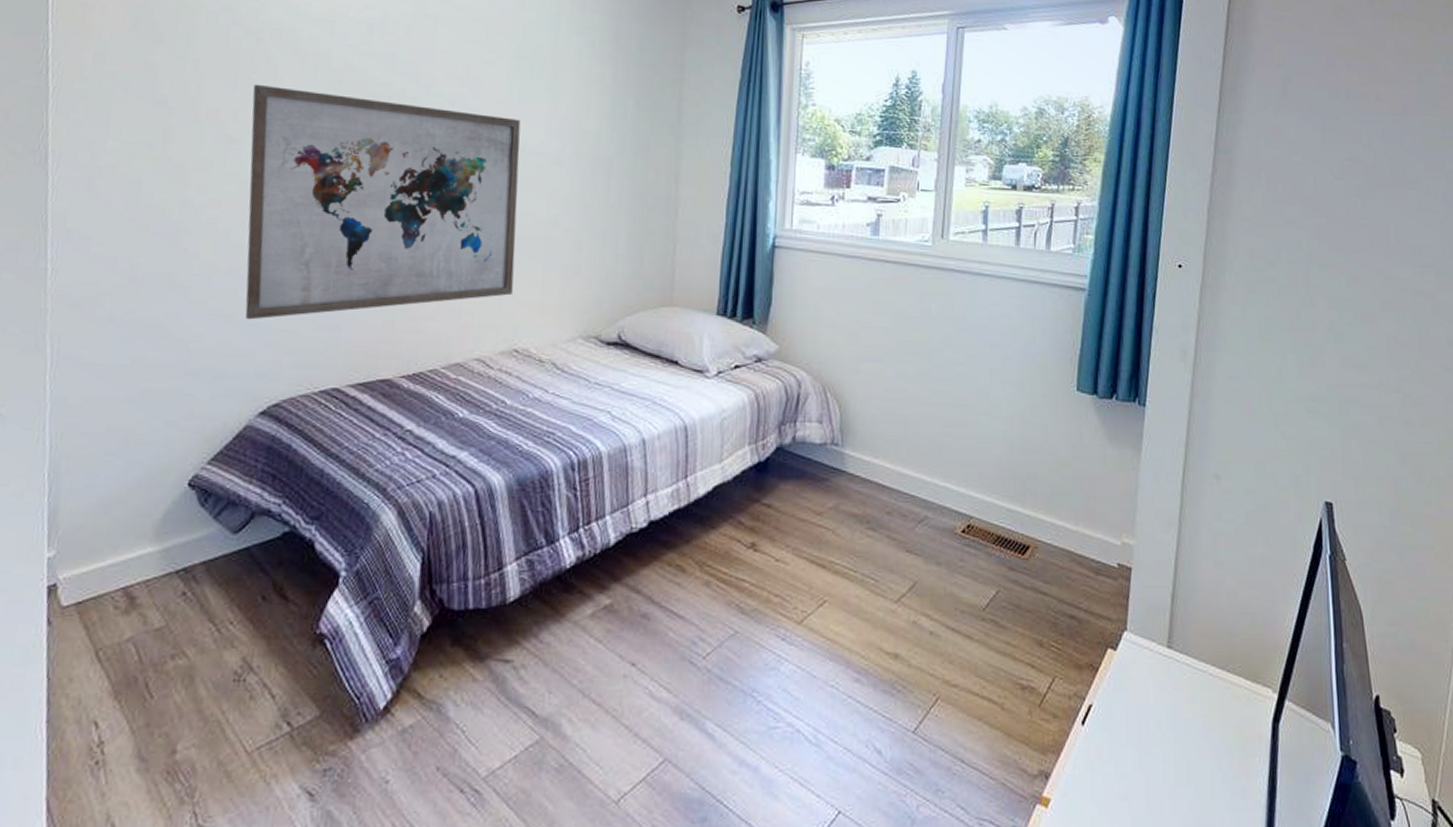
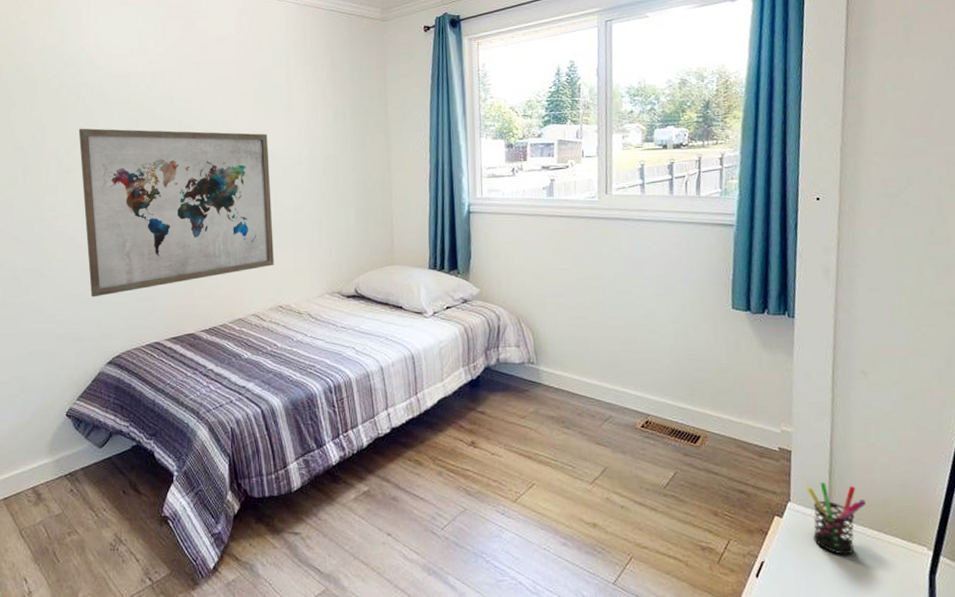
pen holder: none [1146,608,1209,698] -> present [807,483,866,555]

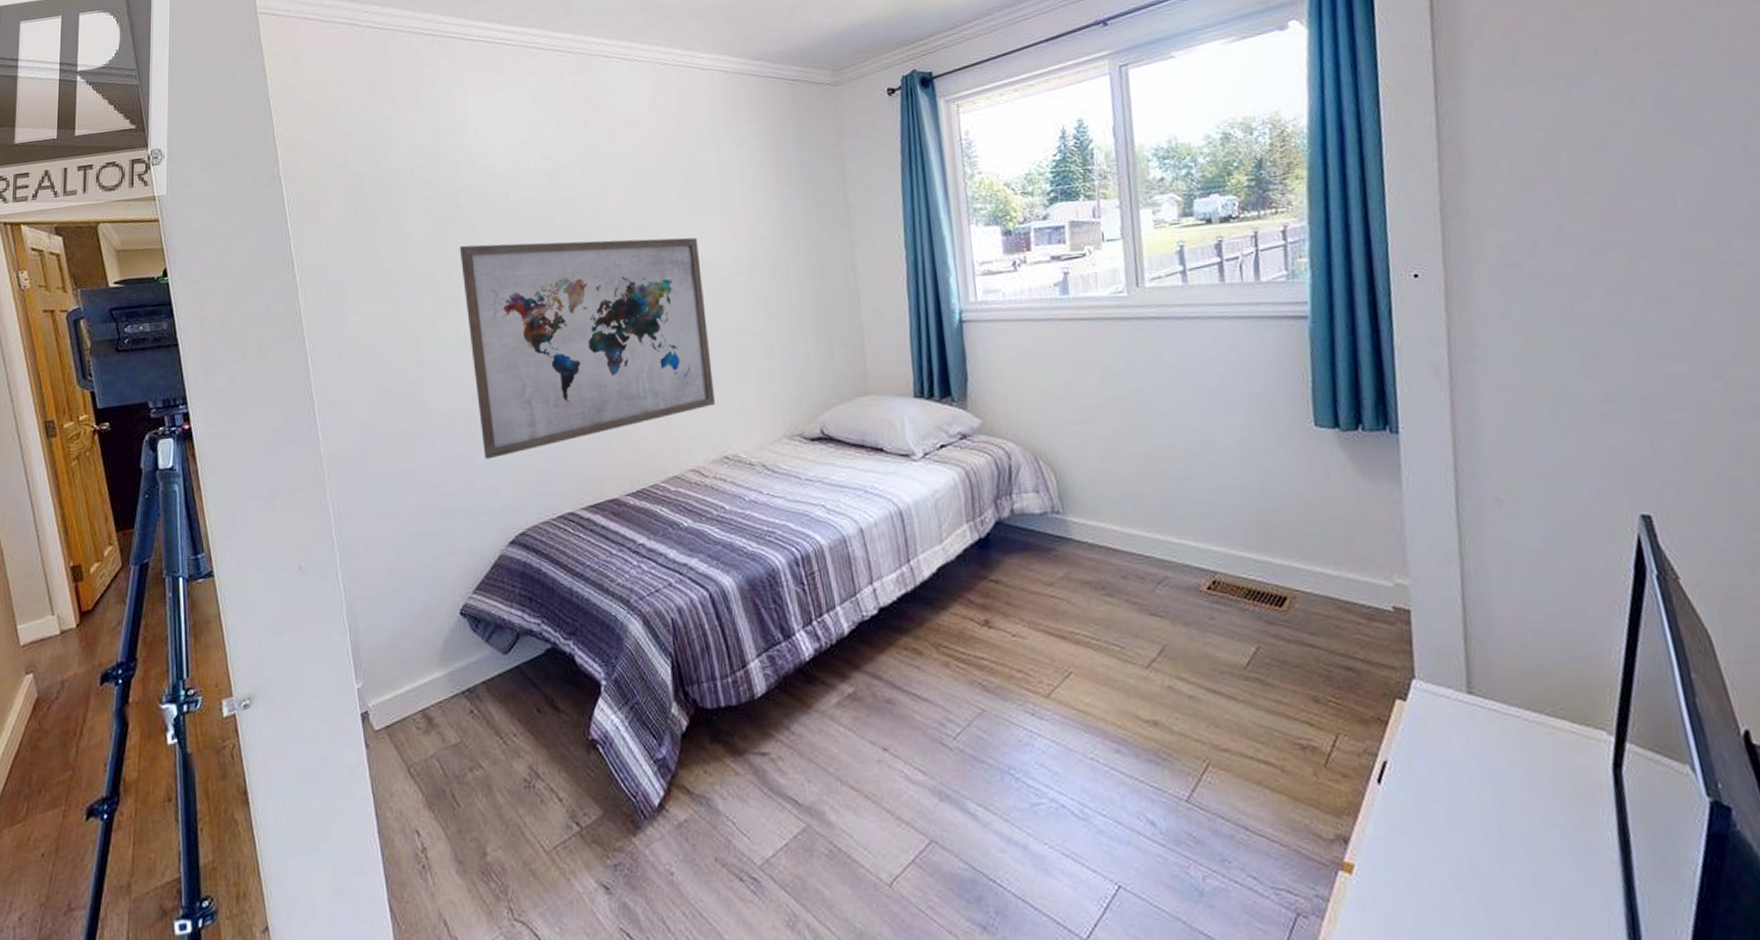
pen holder: present [807,483,866,555] -> none [1435,651,1518,748]

